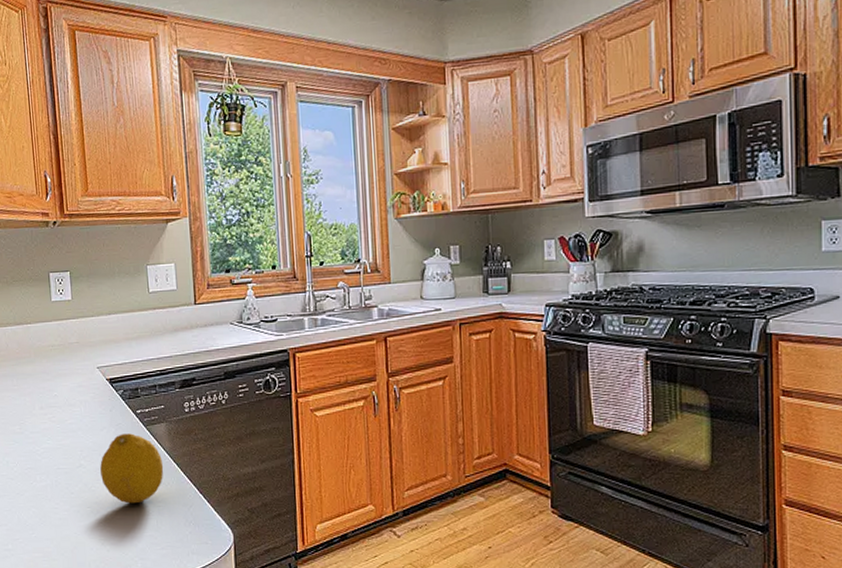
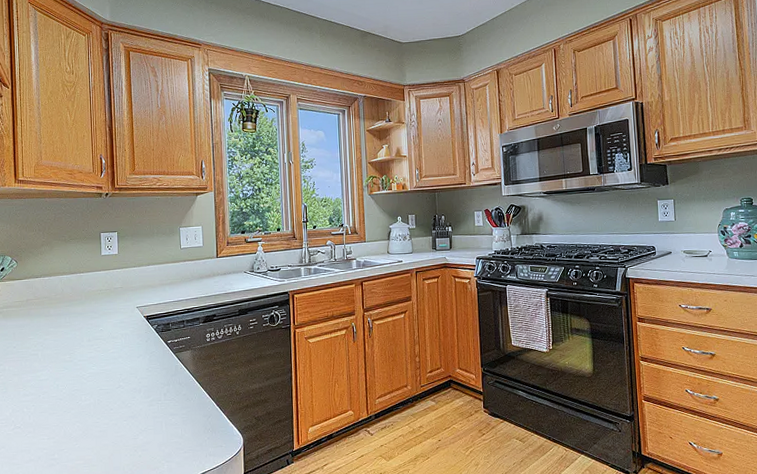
fruit: present [100,433,164,504] -> none [136,359,188,417]

